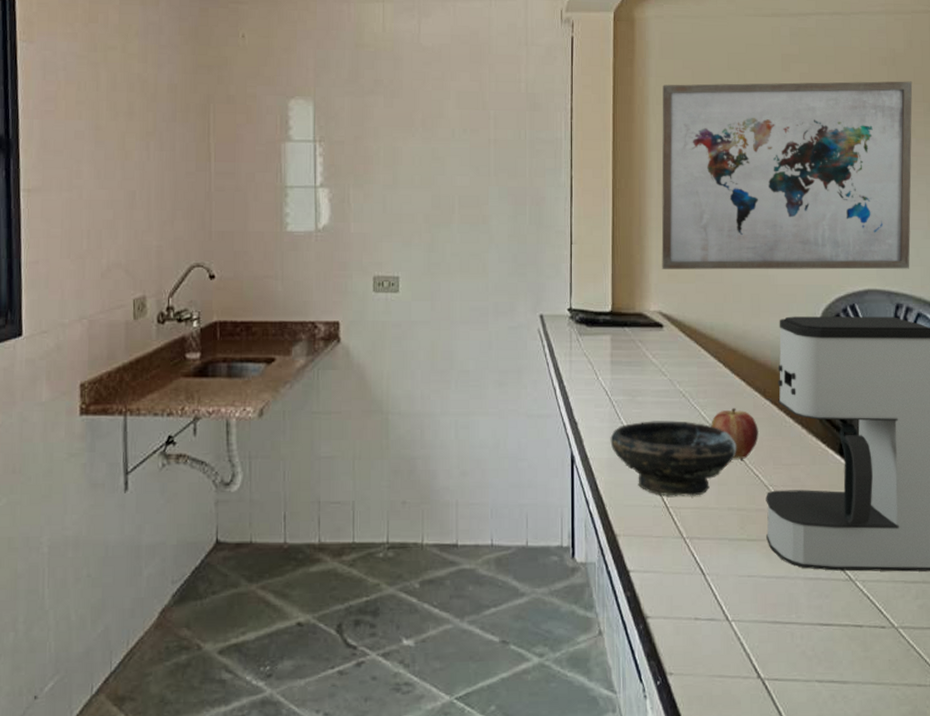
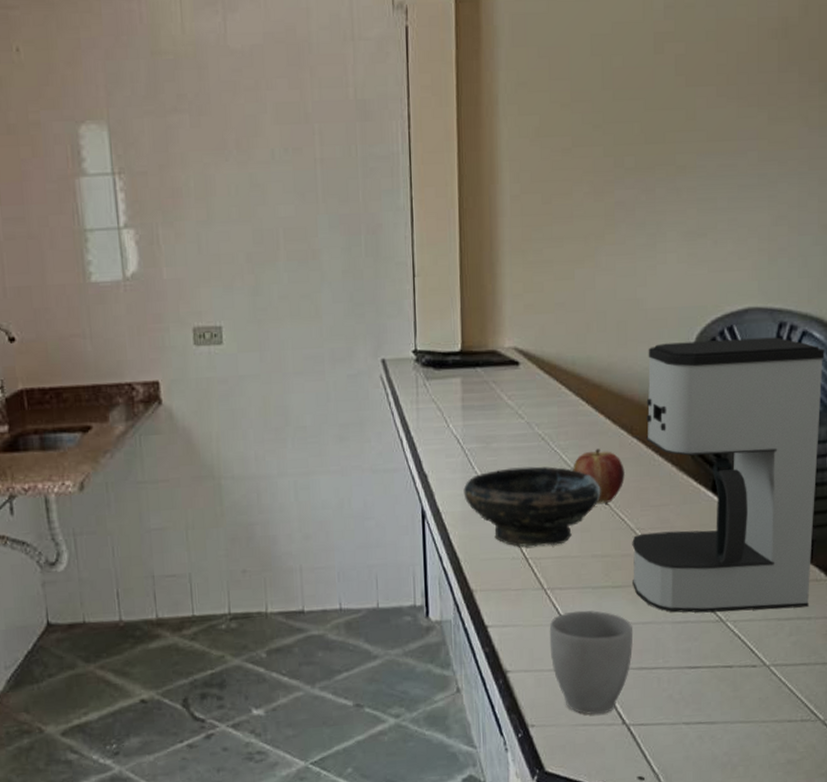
wall art: present [661,81,913,270] -> none [514,57,807,299]
mug: none [688,561,768,667] -> present [549,610,634,715]

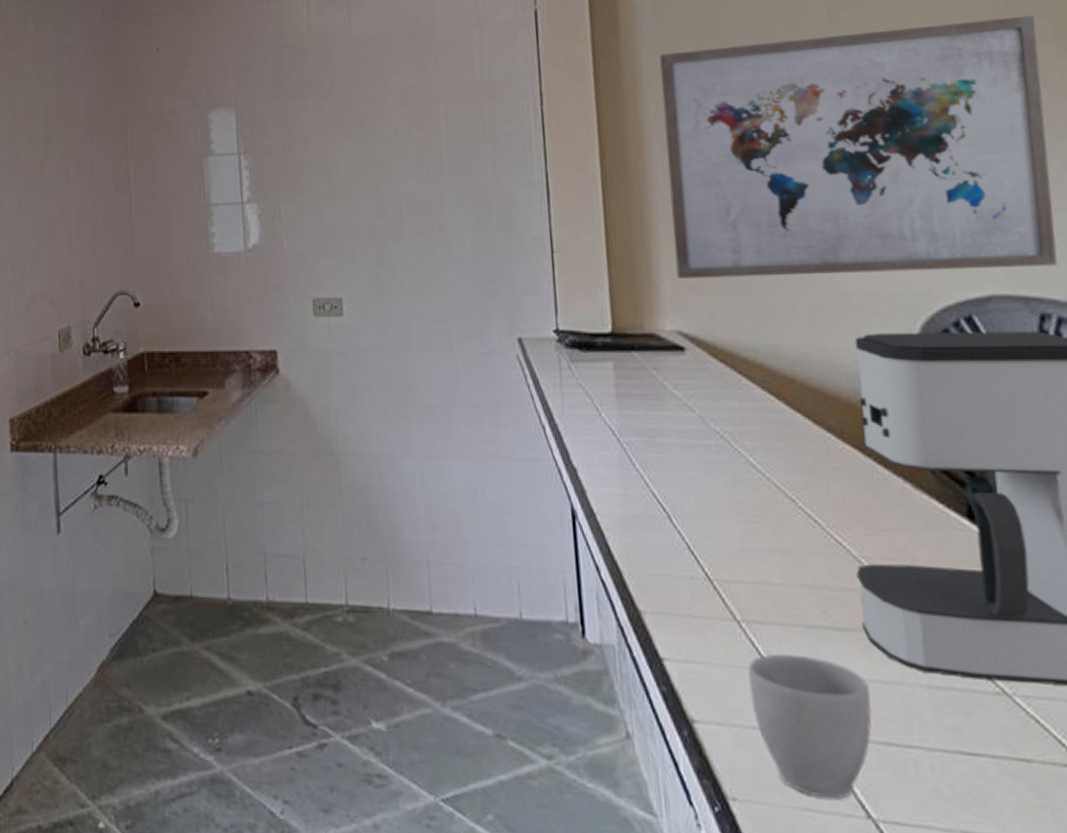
bowl: present [463,466,601,547] -> none [622,468,807,567]
wall art: none [514,57,807,299] -> present [659,15,1058,279]
apple: present [573,449,625,504] -> none [764,454,838,521]

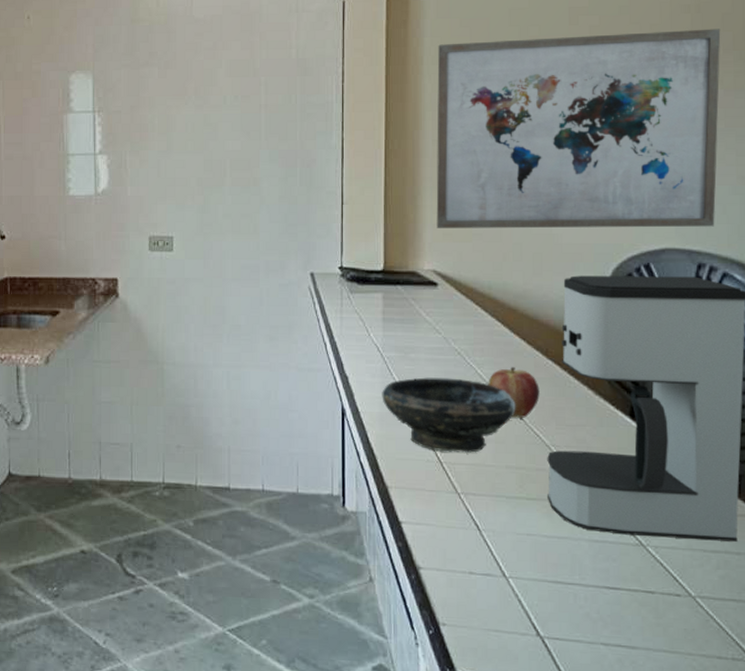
bowl: none [622,468,807,567] -> present [382,377,516,453]
mug: present [748,653,872,799] -> none [462,517,548,623]
apple: none [764,454,838,521] -> present [488,367,540,418]

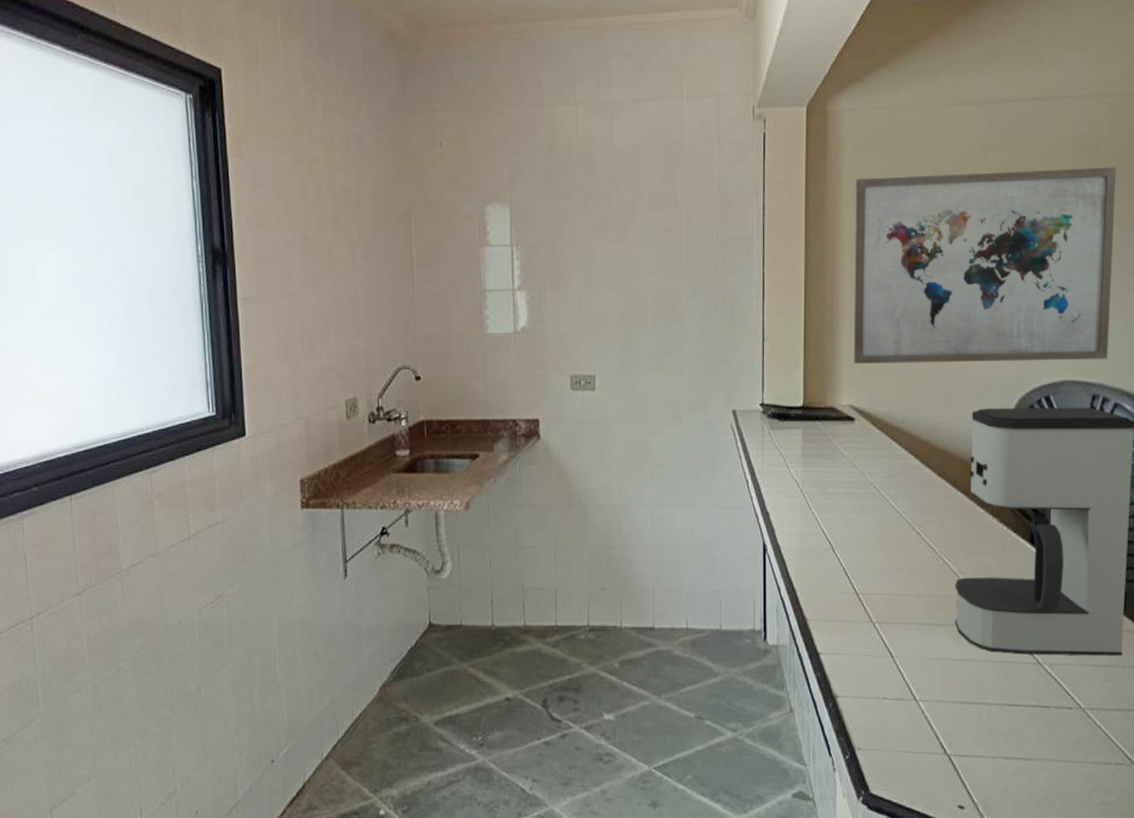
bowl: present [382,377,516,453] -> none [801,511,927,583]
apple: present [488,367,540,418] -> none [901,499,949,548]

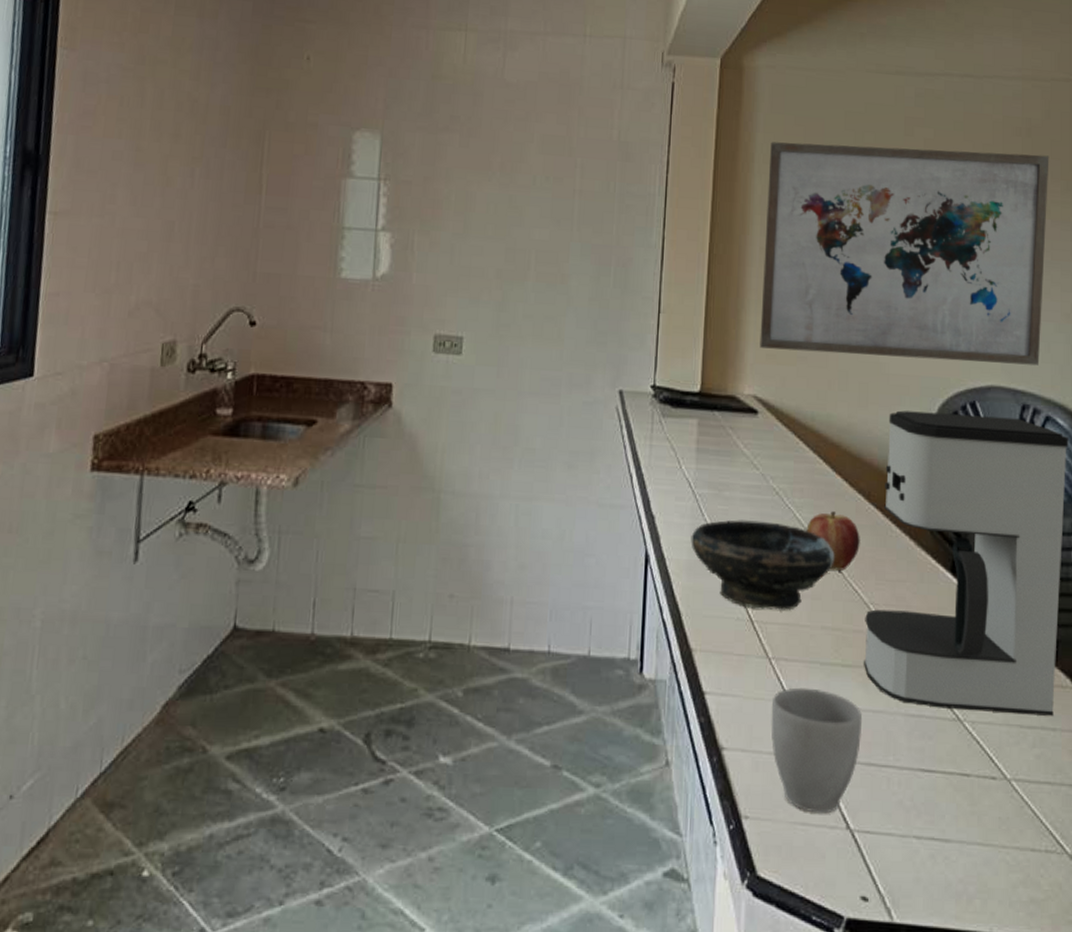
bowl: none [801,511,927,583] -> present [691,520,835,610]
mug: none [877,644,955,743] -> present [771,687,863,814]
apple: none [901,499,949,548] -> present [806,511,860,571]

